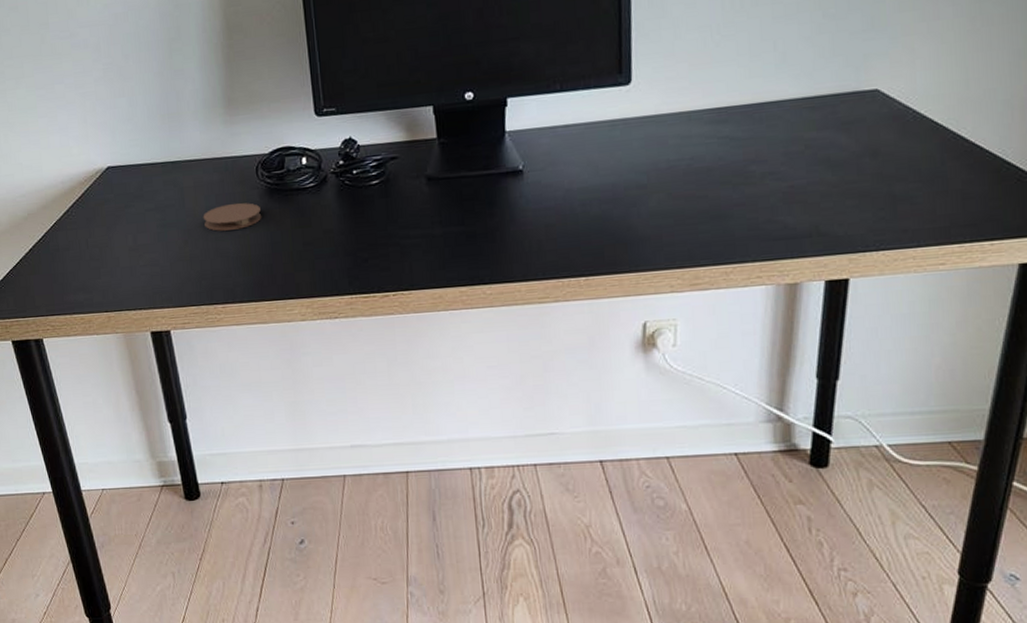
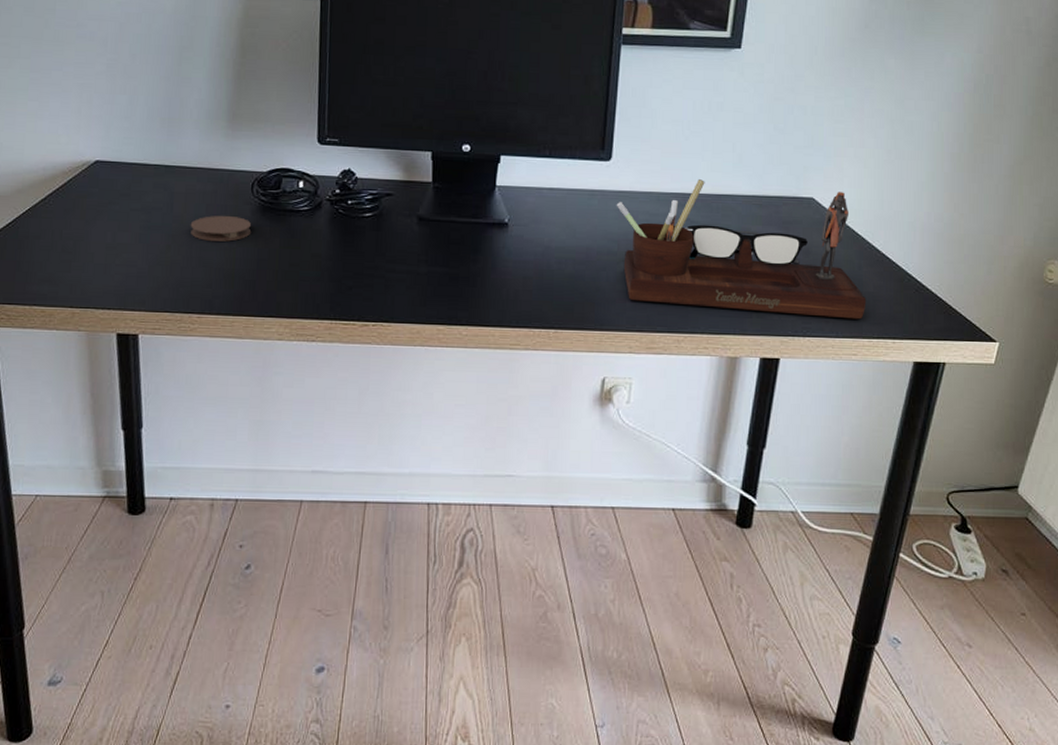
desk organizer: none [641,76,954,236] -> present [616,179,867,320]

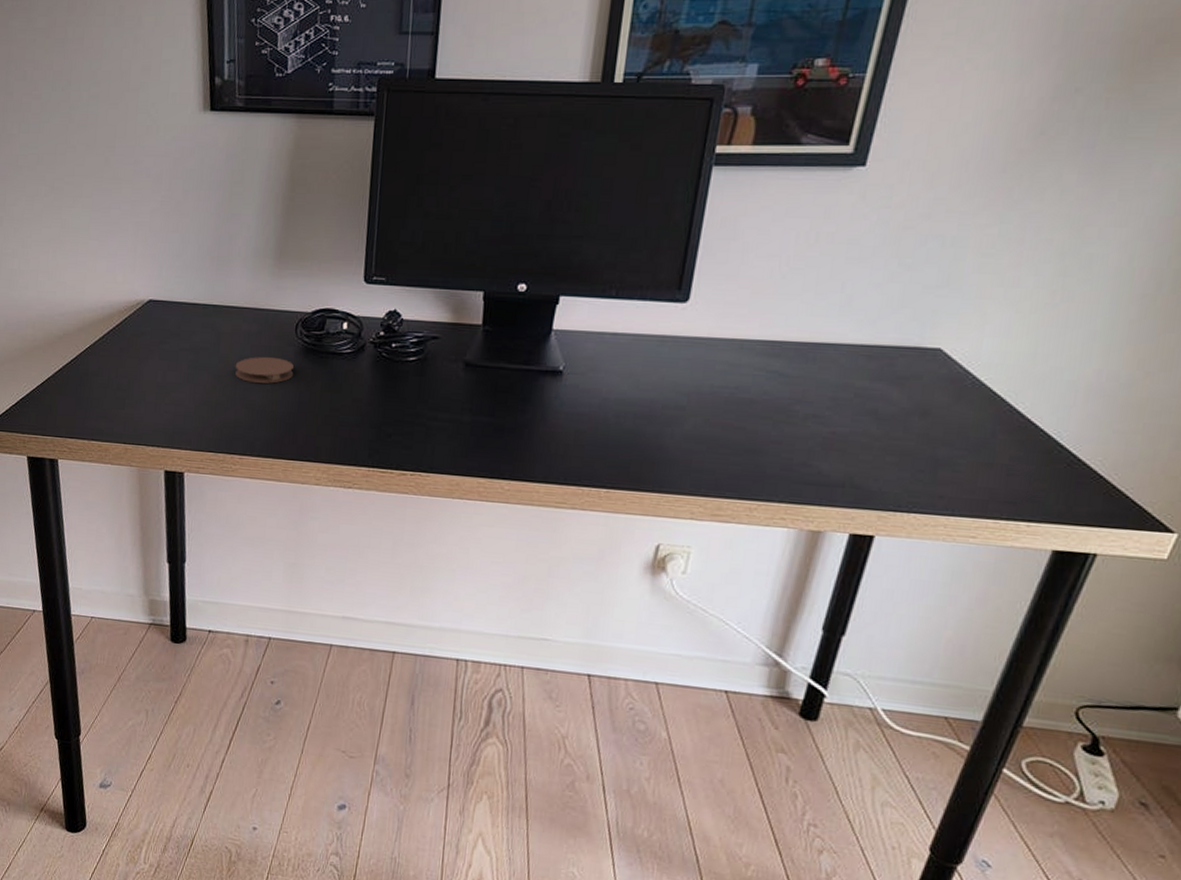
desk organizer: present [616,179,867,320] -> none [689,325,998,496]

